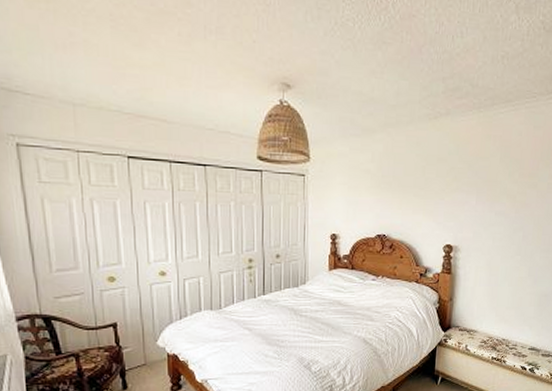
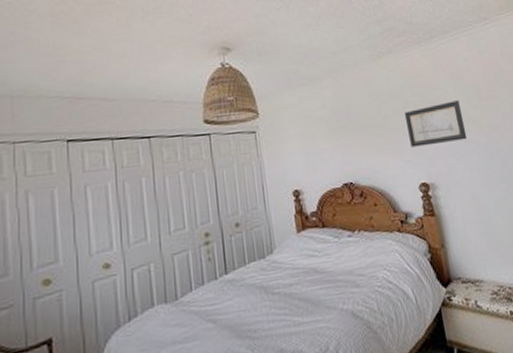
wall art: none [445,173,501,212] -> present [404,100,468,148]

